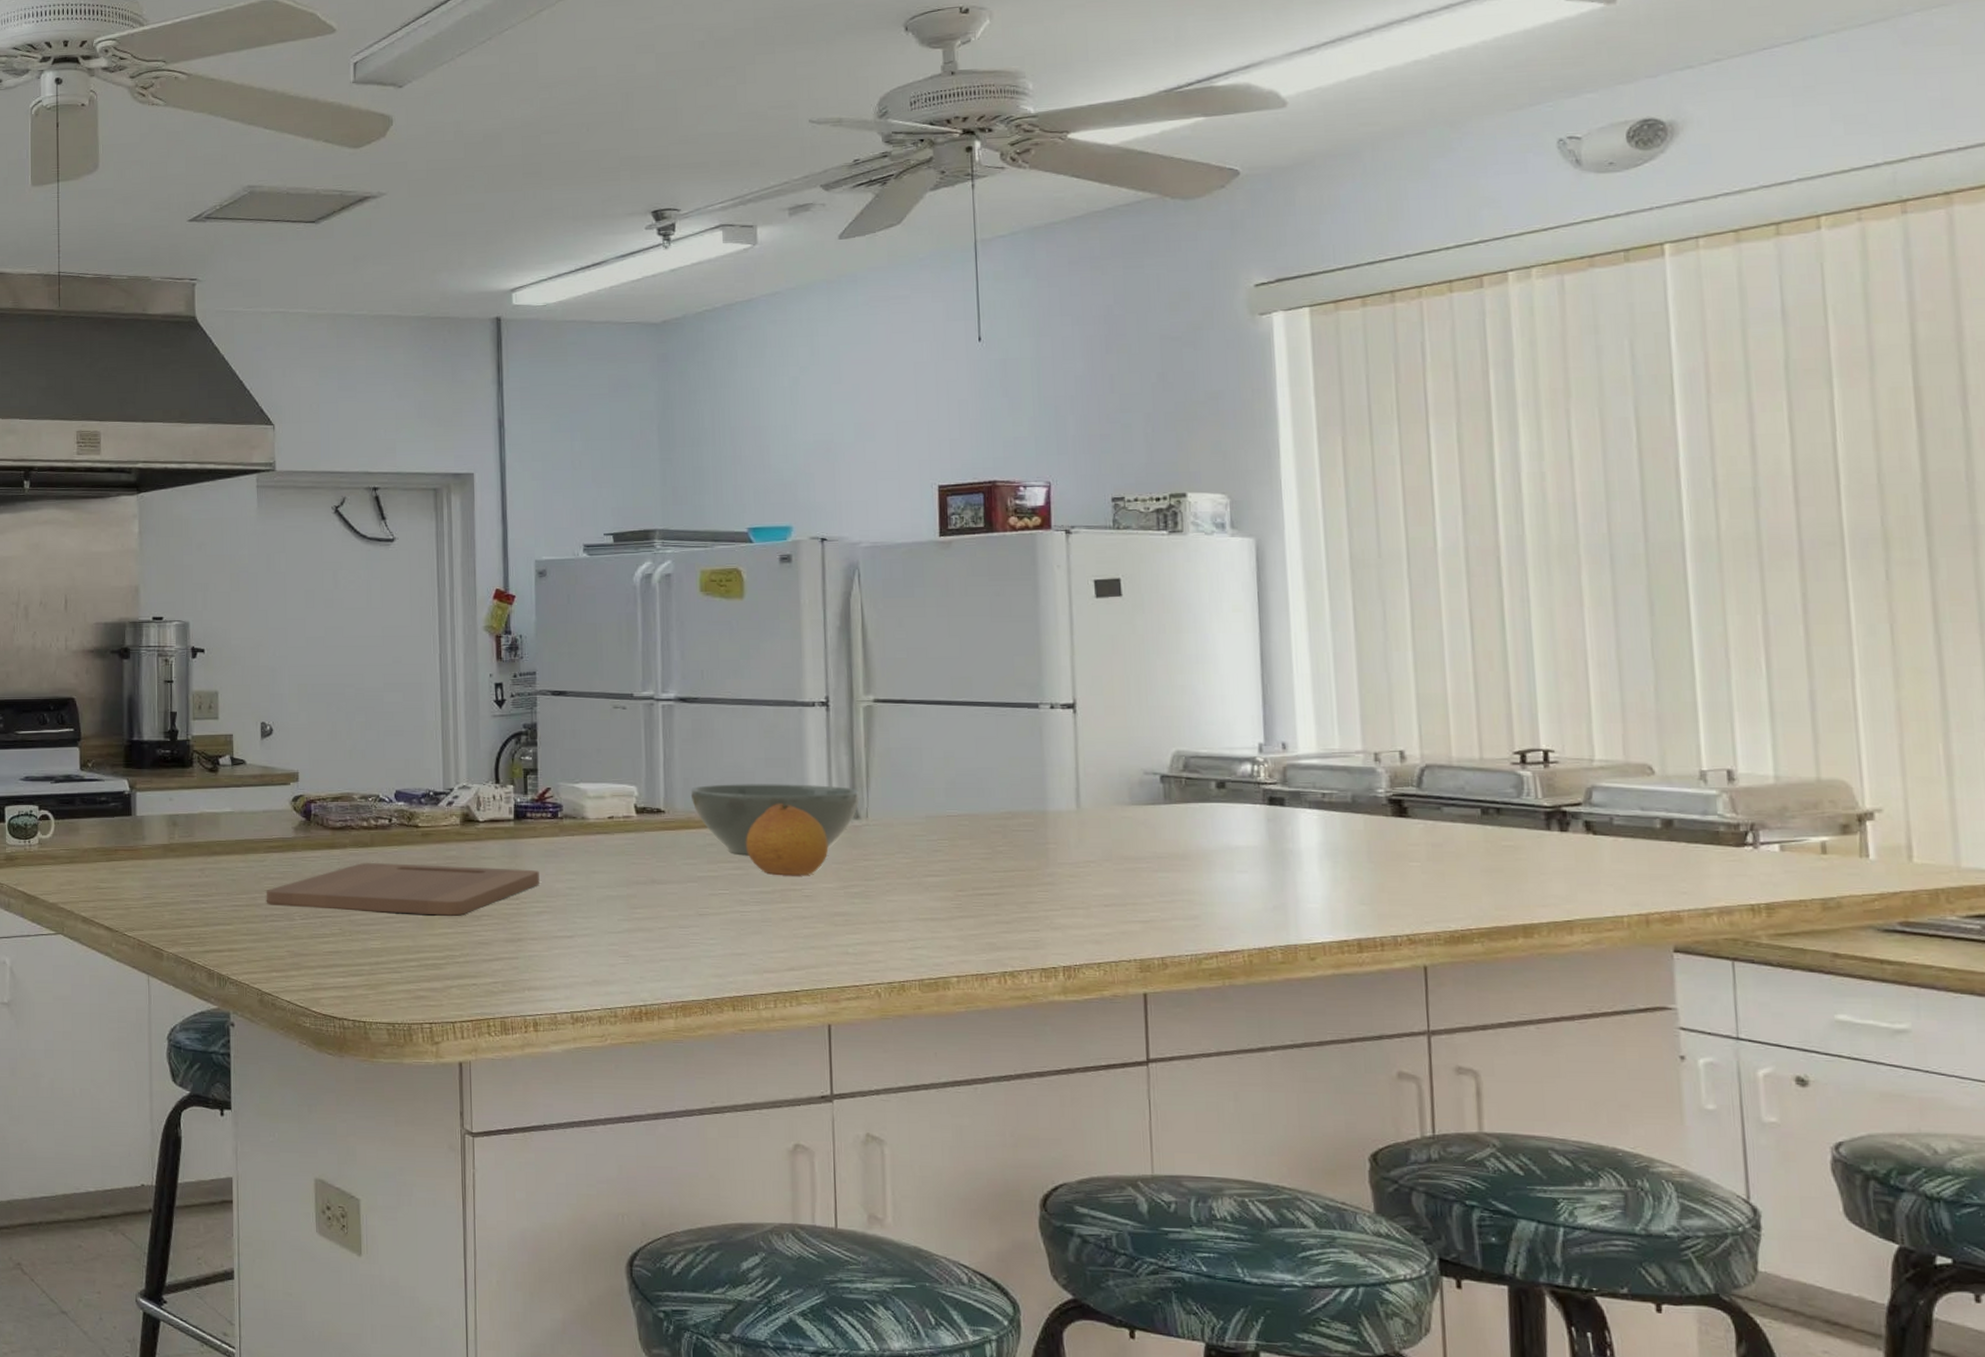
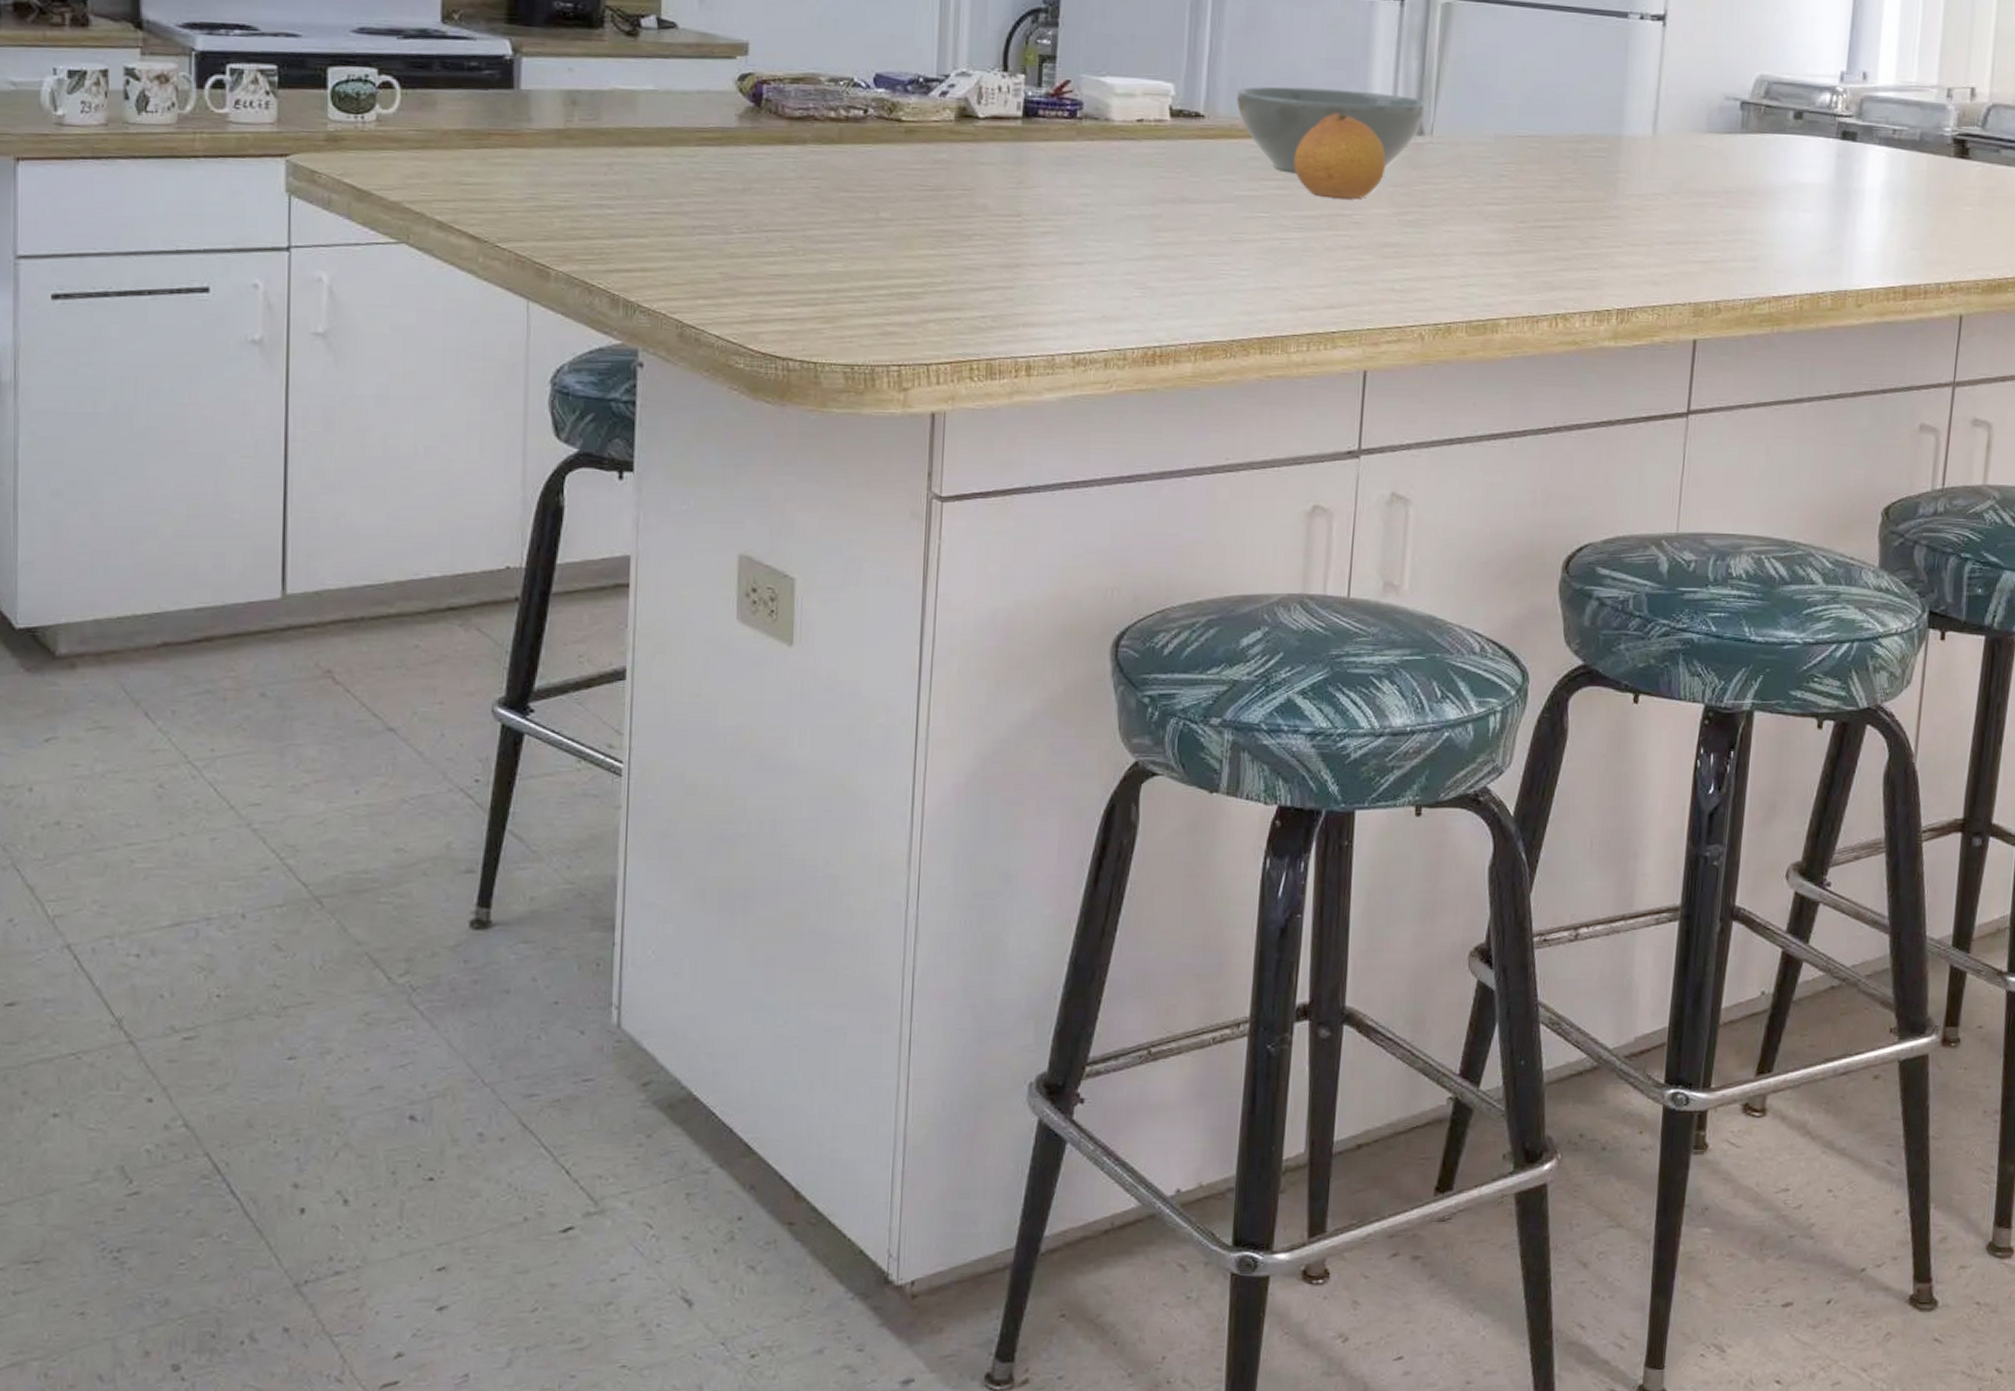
cutting board: present [266,863,540,916] -> none [694,164,1048,234]

